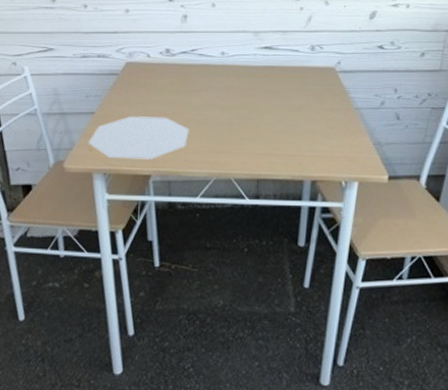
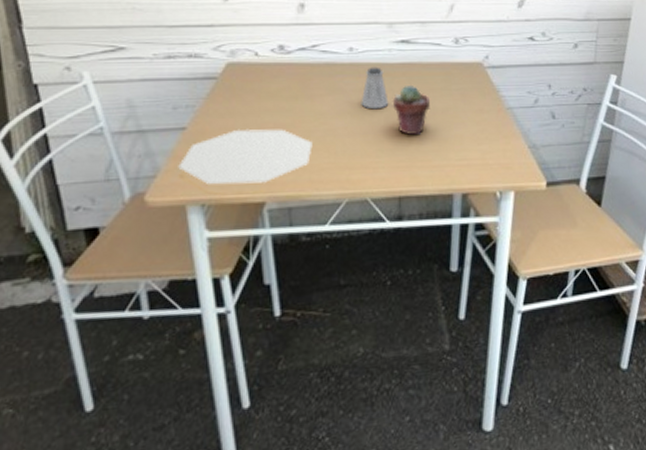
saltshaker: none [229,68,252,105] -> present [361,67,389,110]
potted succulent: none [255,84,287,128] -> present [392,84,430,136]

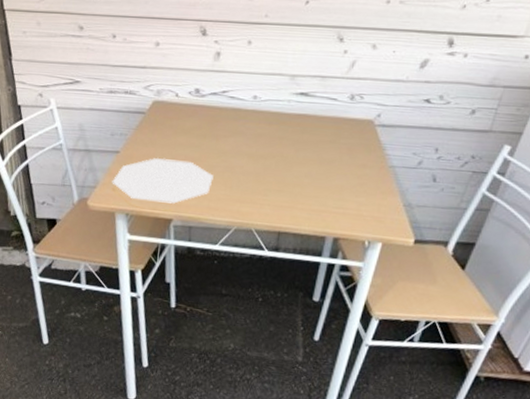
saltshaker: present [361,67,389,110] -> none [257,115,282,154]
potted succulent: present [392,84,430,136] -> none [284,134,318,181]

